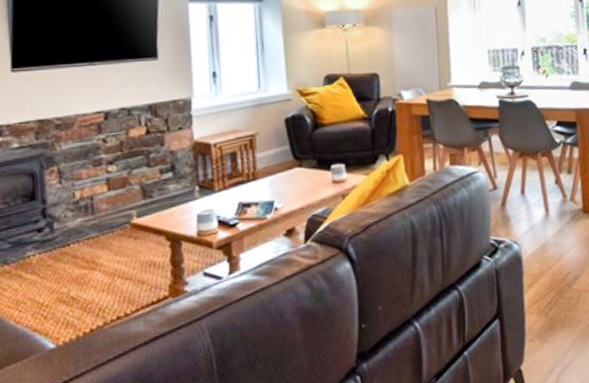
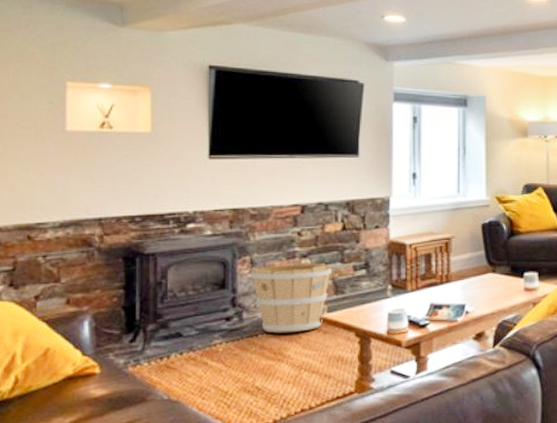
wooden bucket: none [59,168,140,242] -> present [250,262,333,333]

